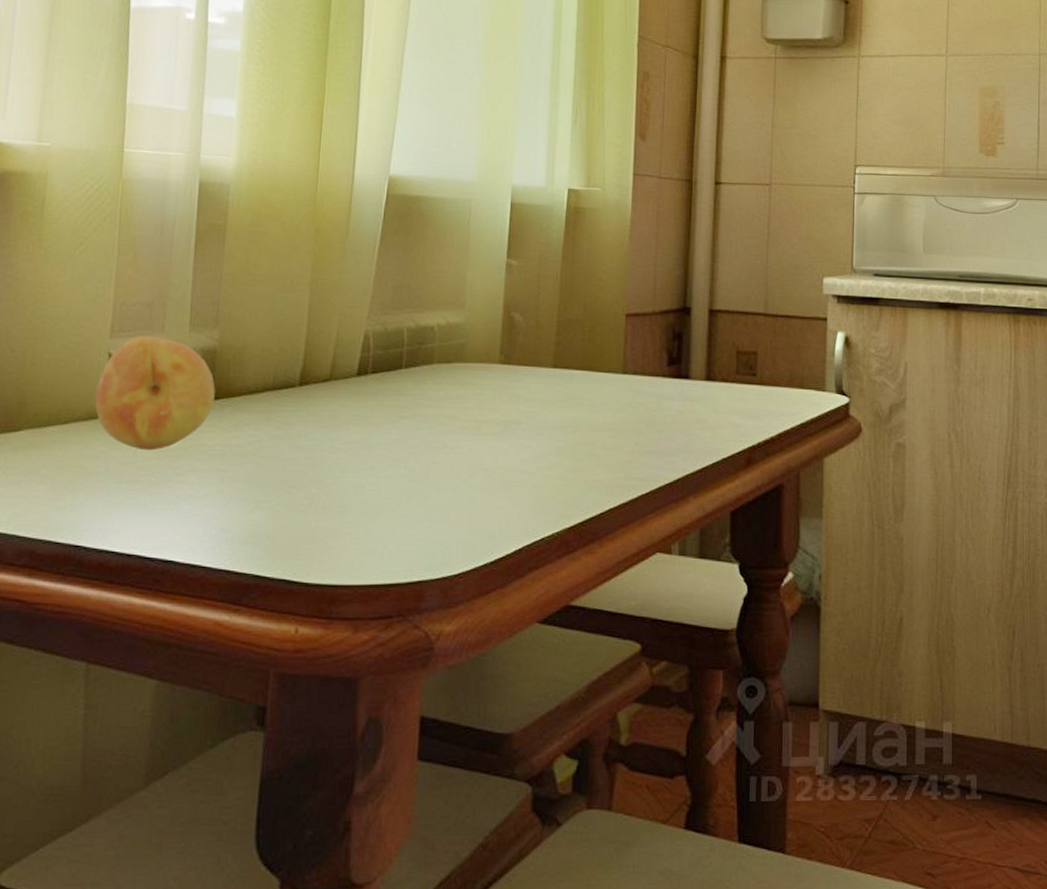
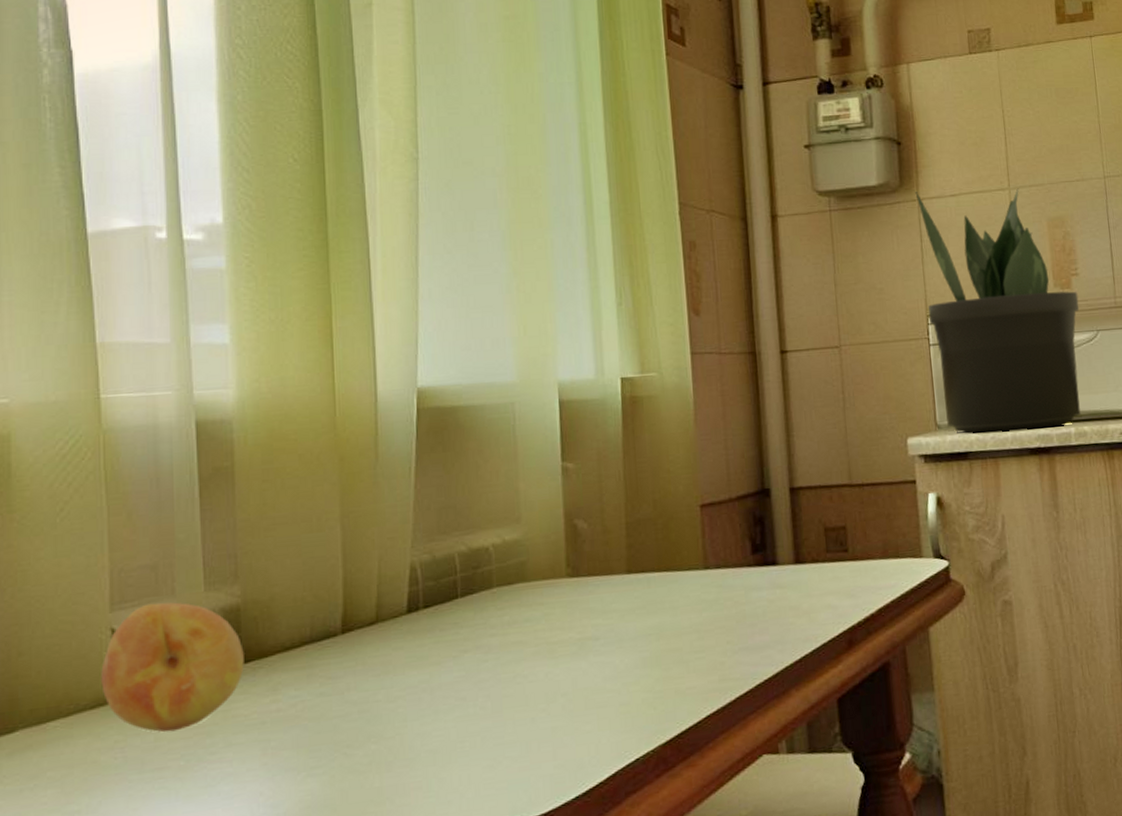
planter: none [856,49,1002,286] -> present [915,188,1081,435]

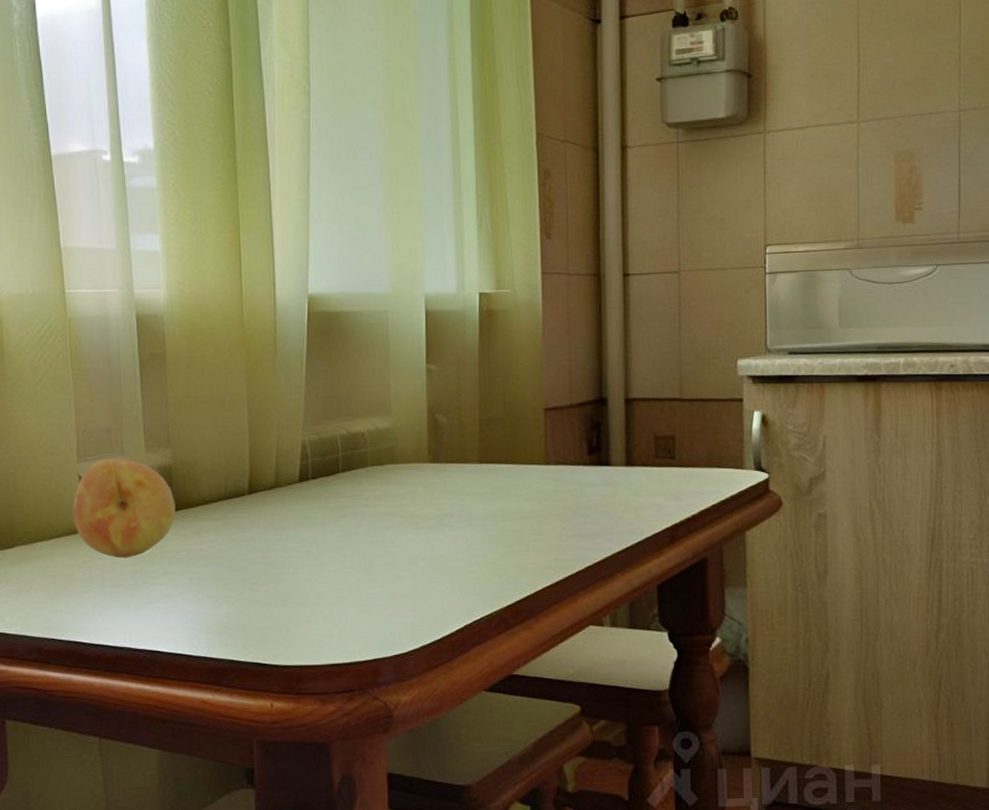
planter: present [915,188,1081,435] -> none [762,121,920,360]

